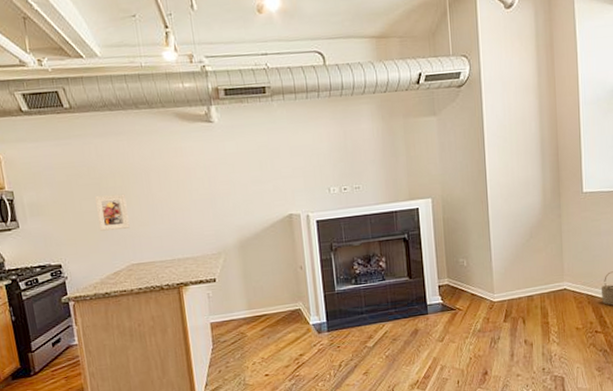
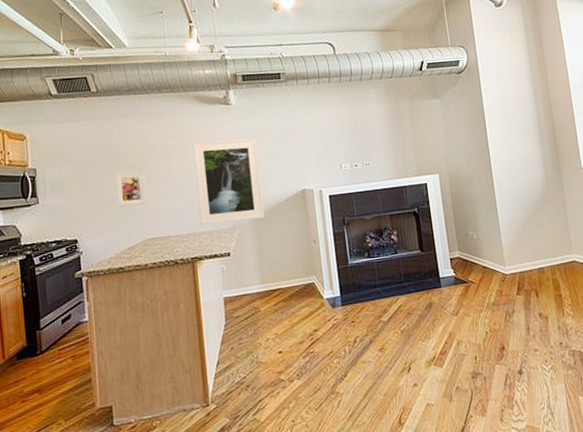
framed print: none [173,159,250,250] -> present [192,138,265,225]

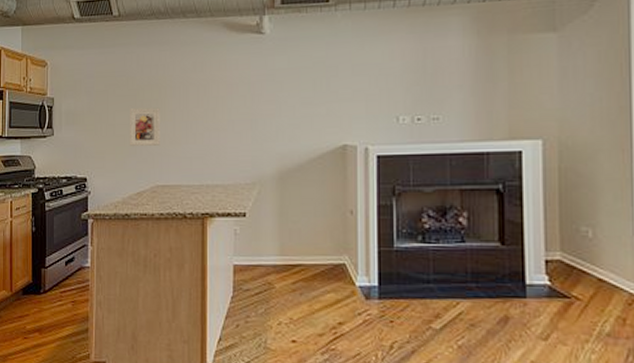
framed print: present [192,138,265,225] -> none [215,75,291,177]

